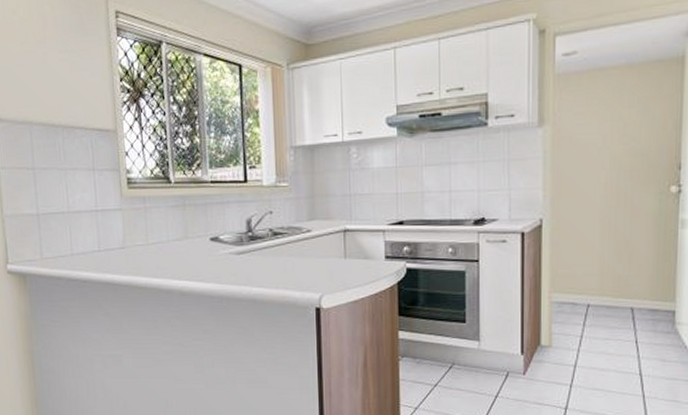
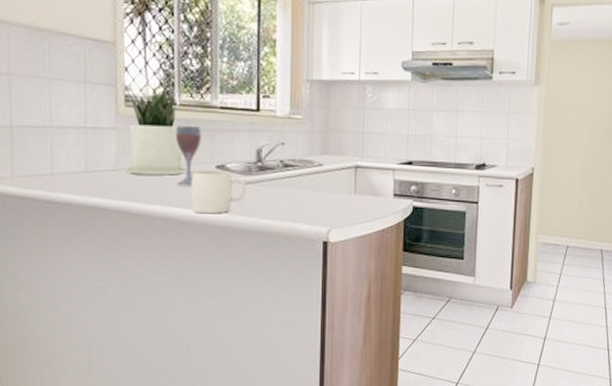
planter: none [130,169,185,251] -> present [125,89,188,176]
cup: none [172,202,196,259] -> present [176,126,201,186]
mug: none [188,242,239,285] -> present [191,169,246,214]

